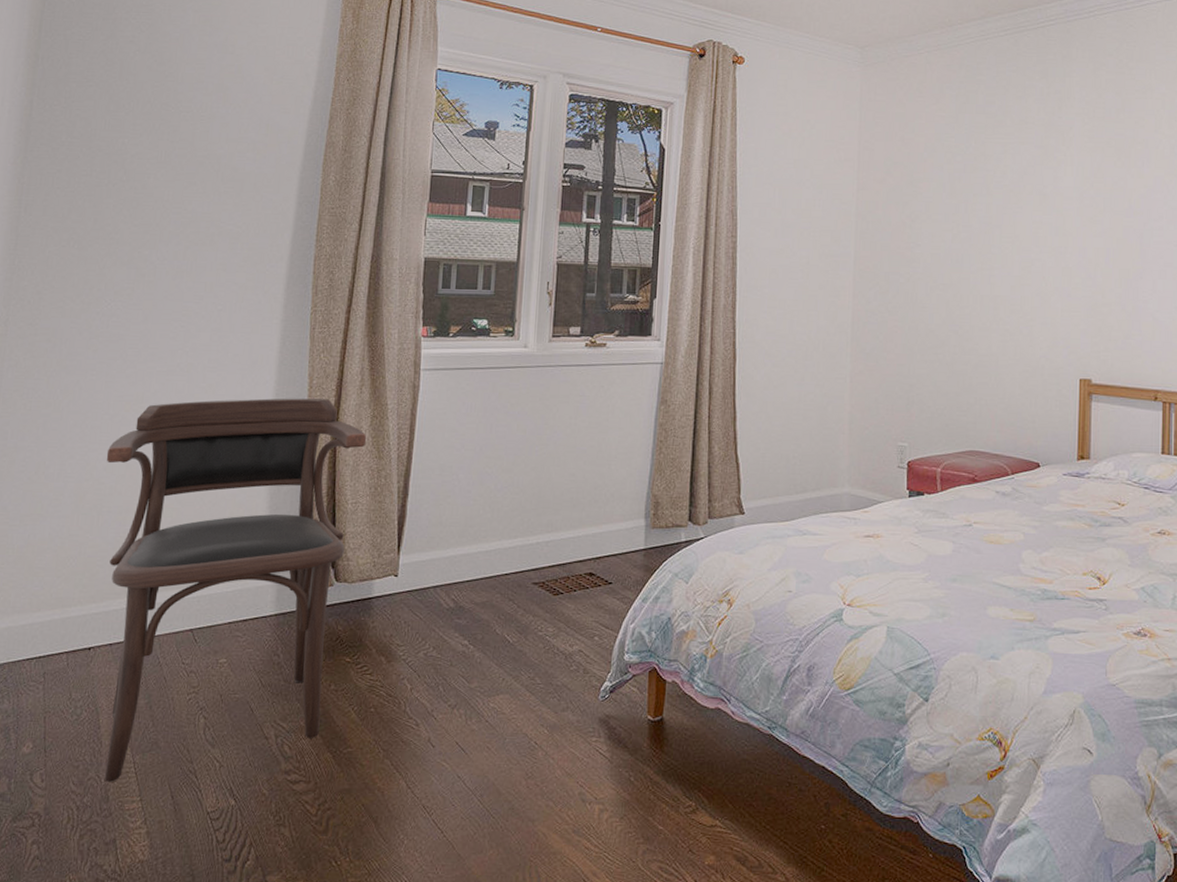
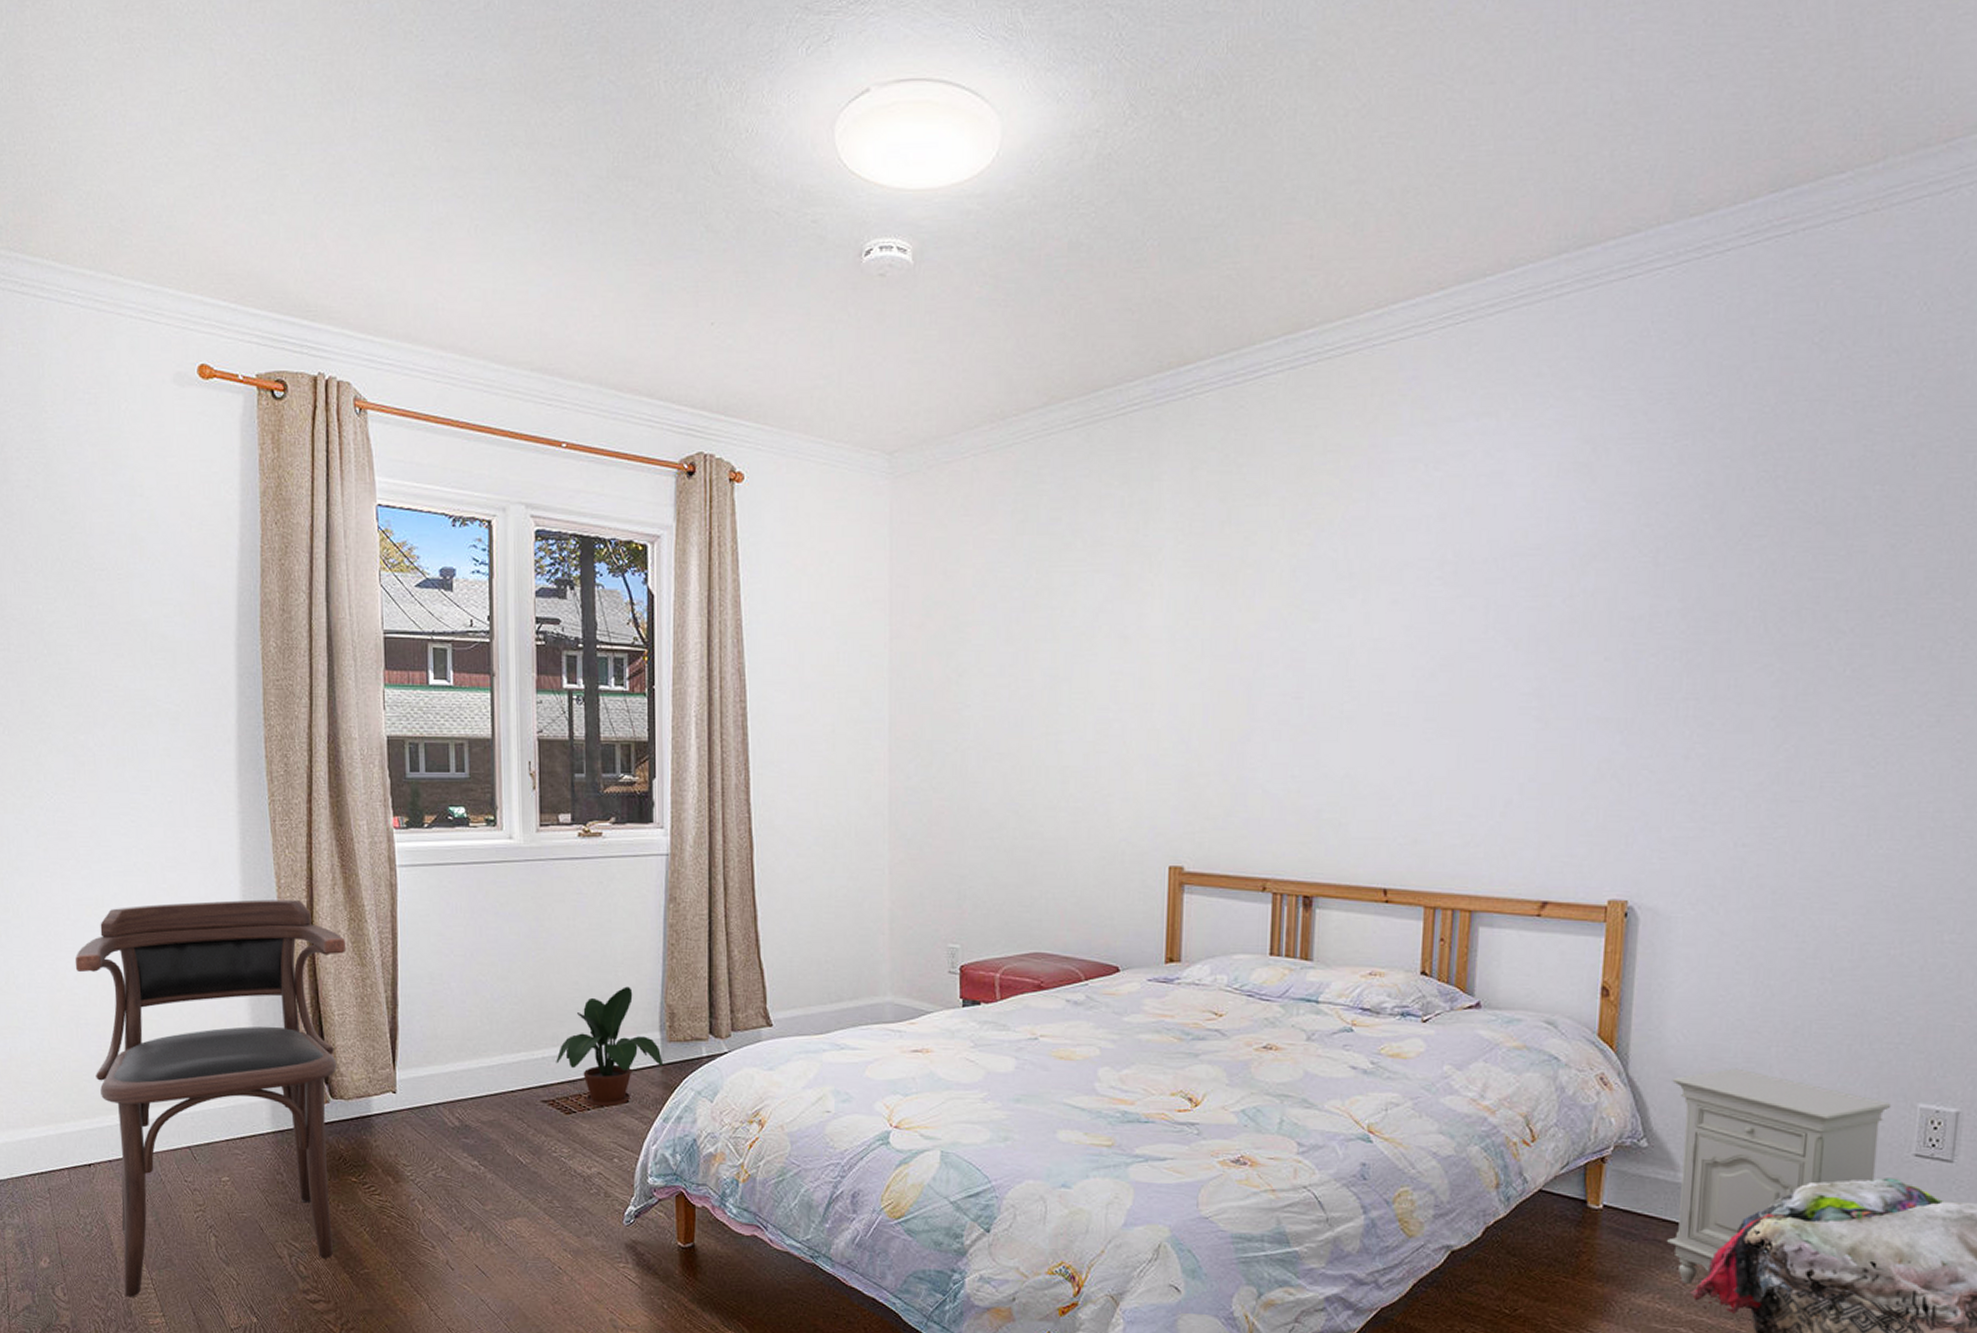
potted plant: none [548,478,646,588] -> present [556,986,664,1107]

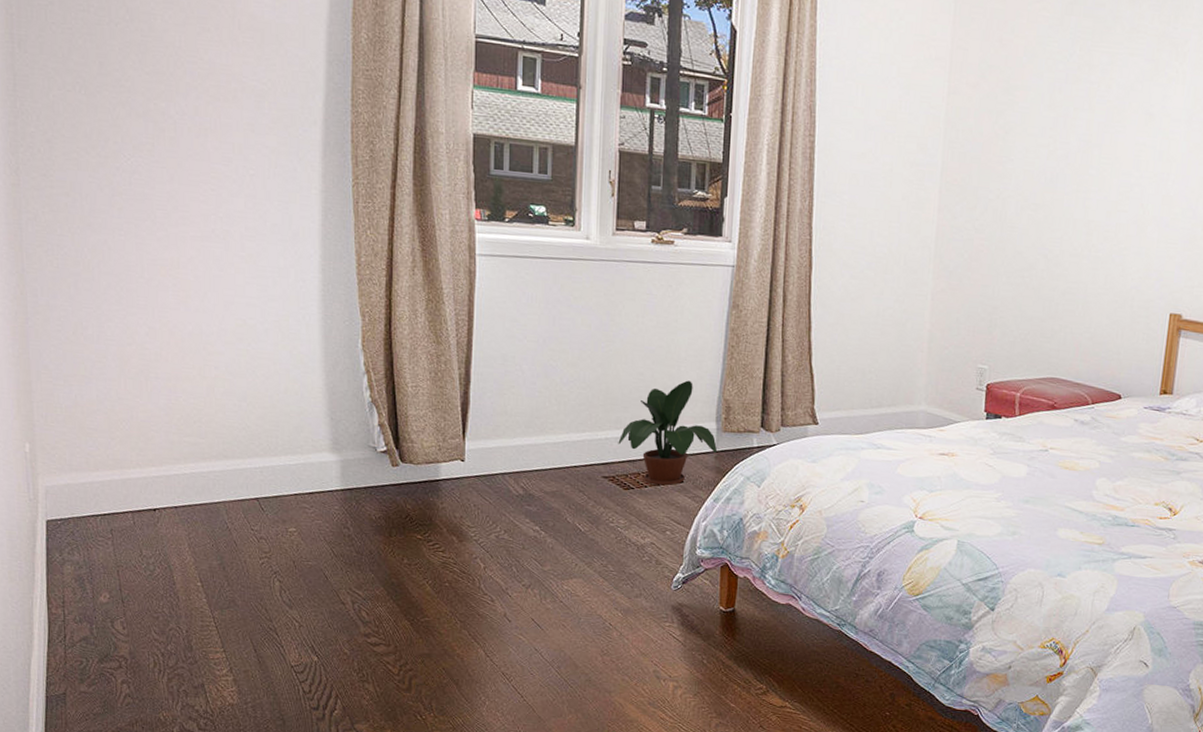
armchair: present [75,899,346,1297] -> none [147,270,423,634]

